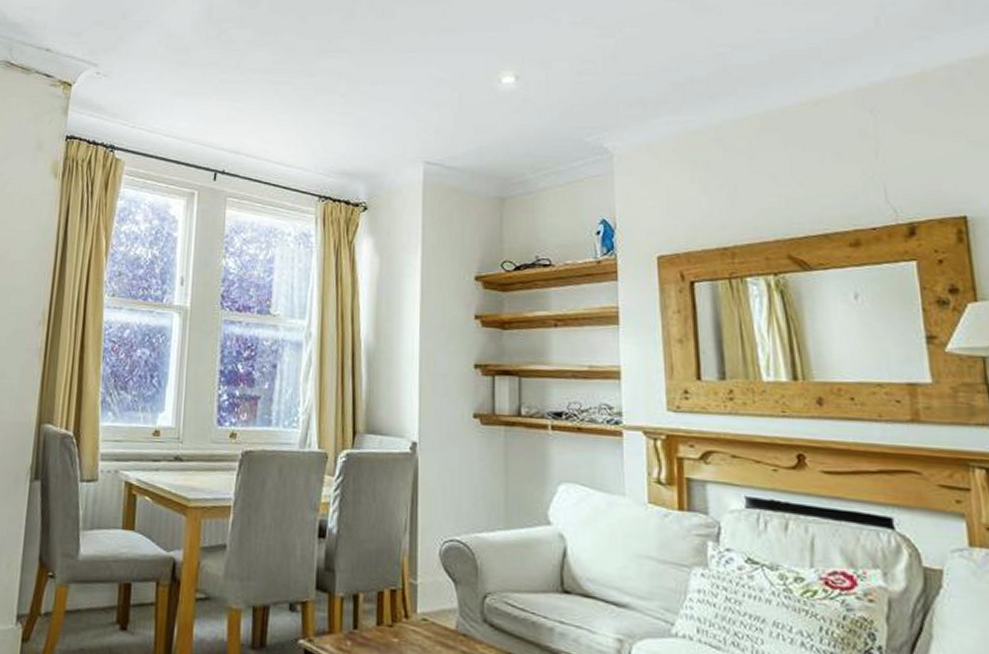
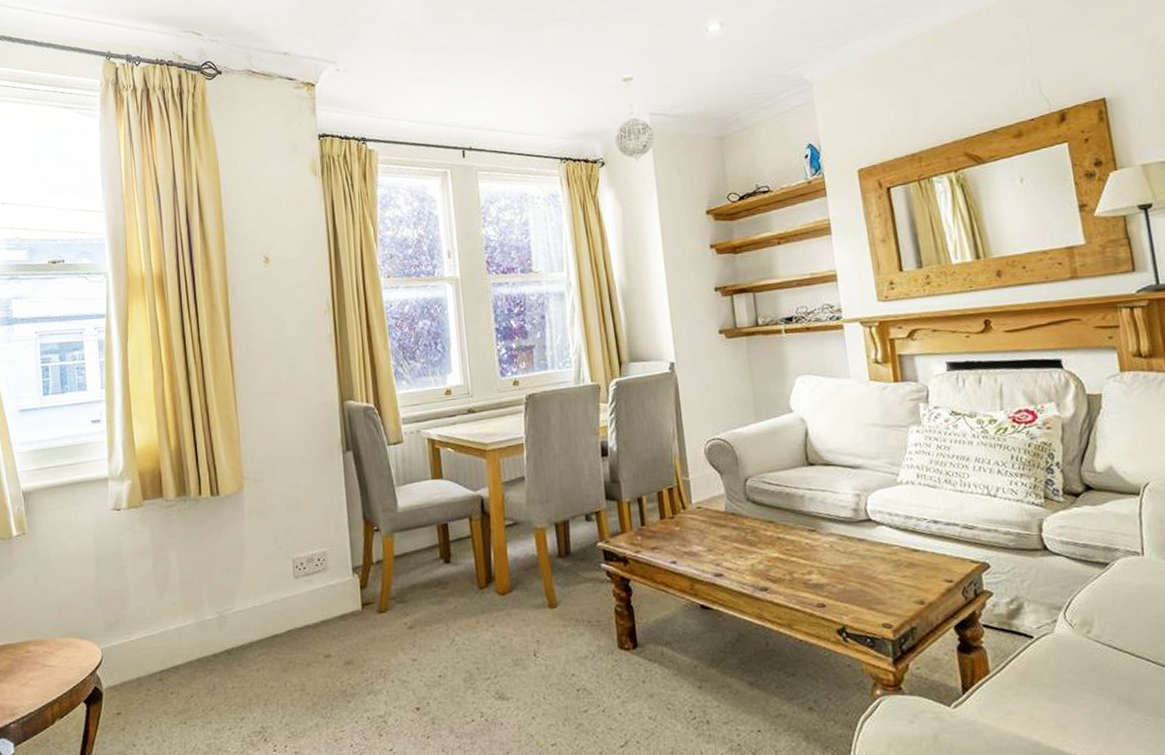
pendant light: none [381,116,428,212] -> present [614,73,656,162]

